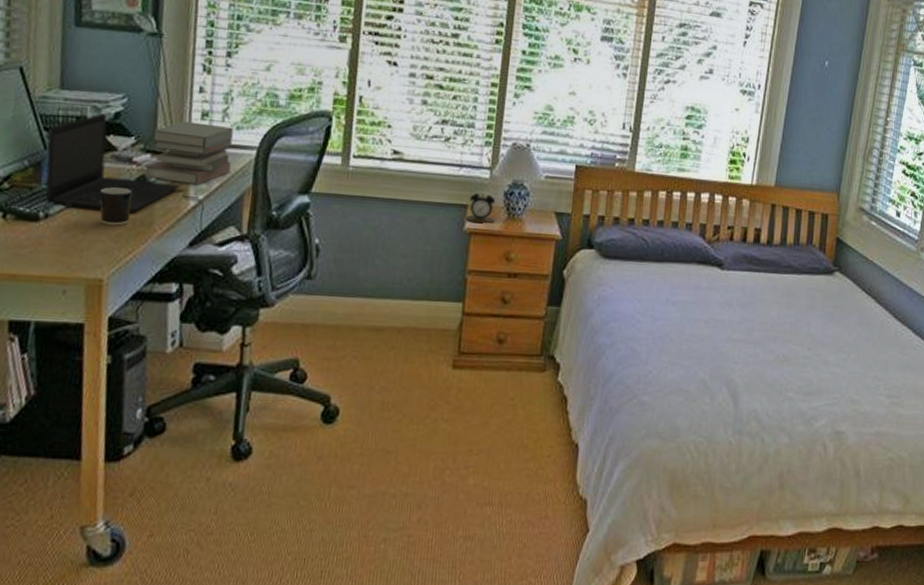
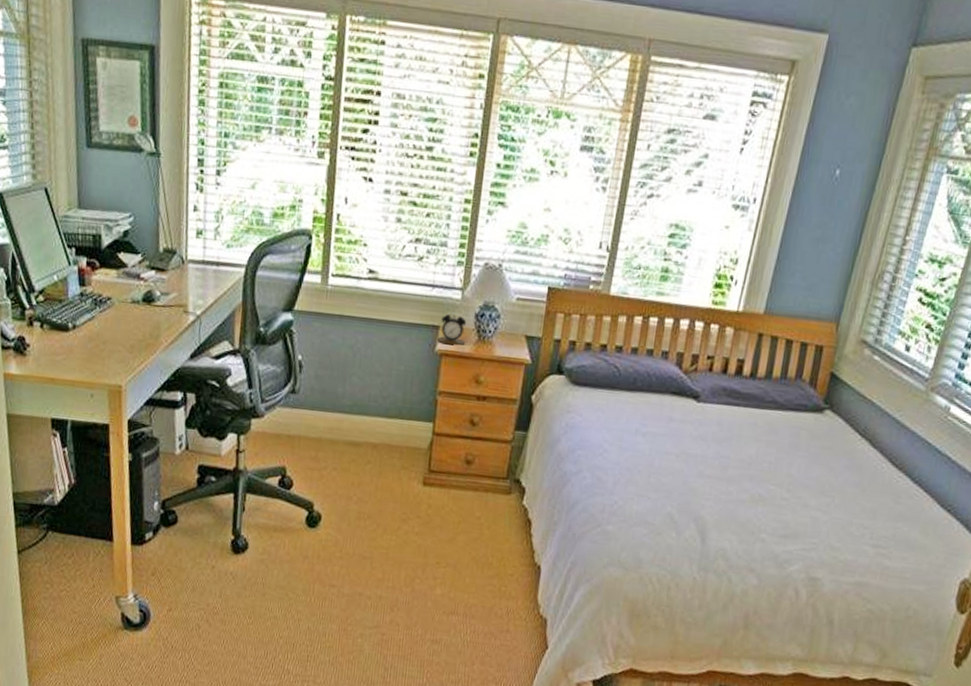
laptop: present [45,113,181,214] -> none [71,232,181,327]
mug: present [99,187,134,226] -> none [115,301,143,338]
books: present [144,121,234,185] -> none [150,239,224,301]

